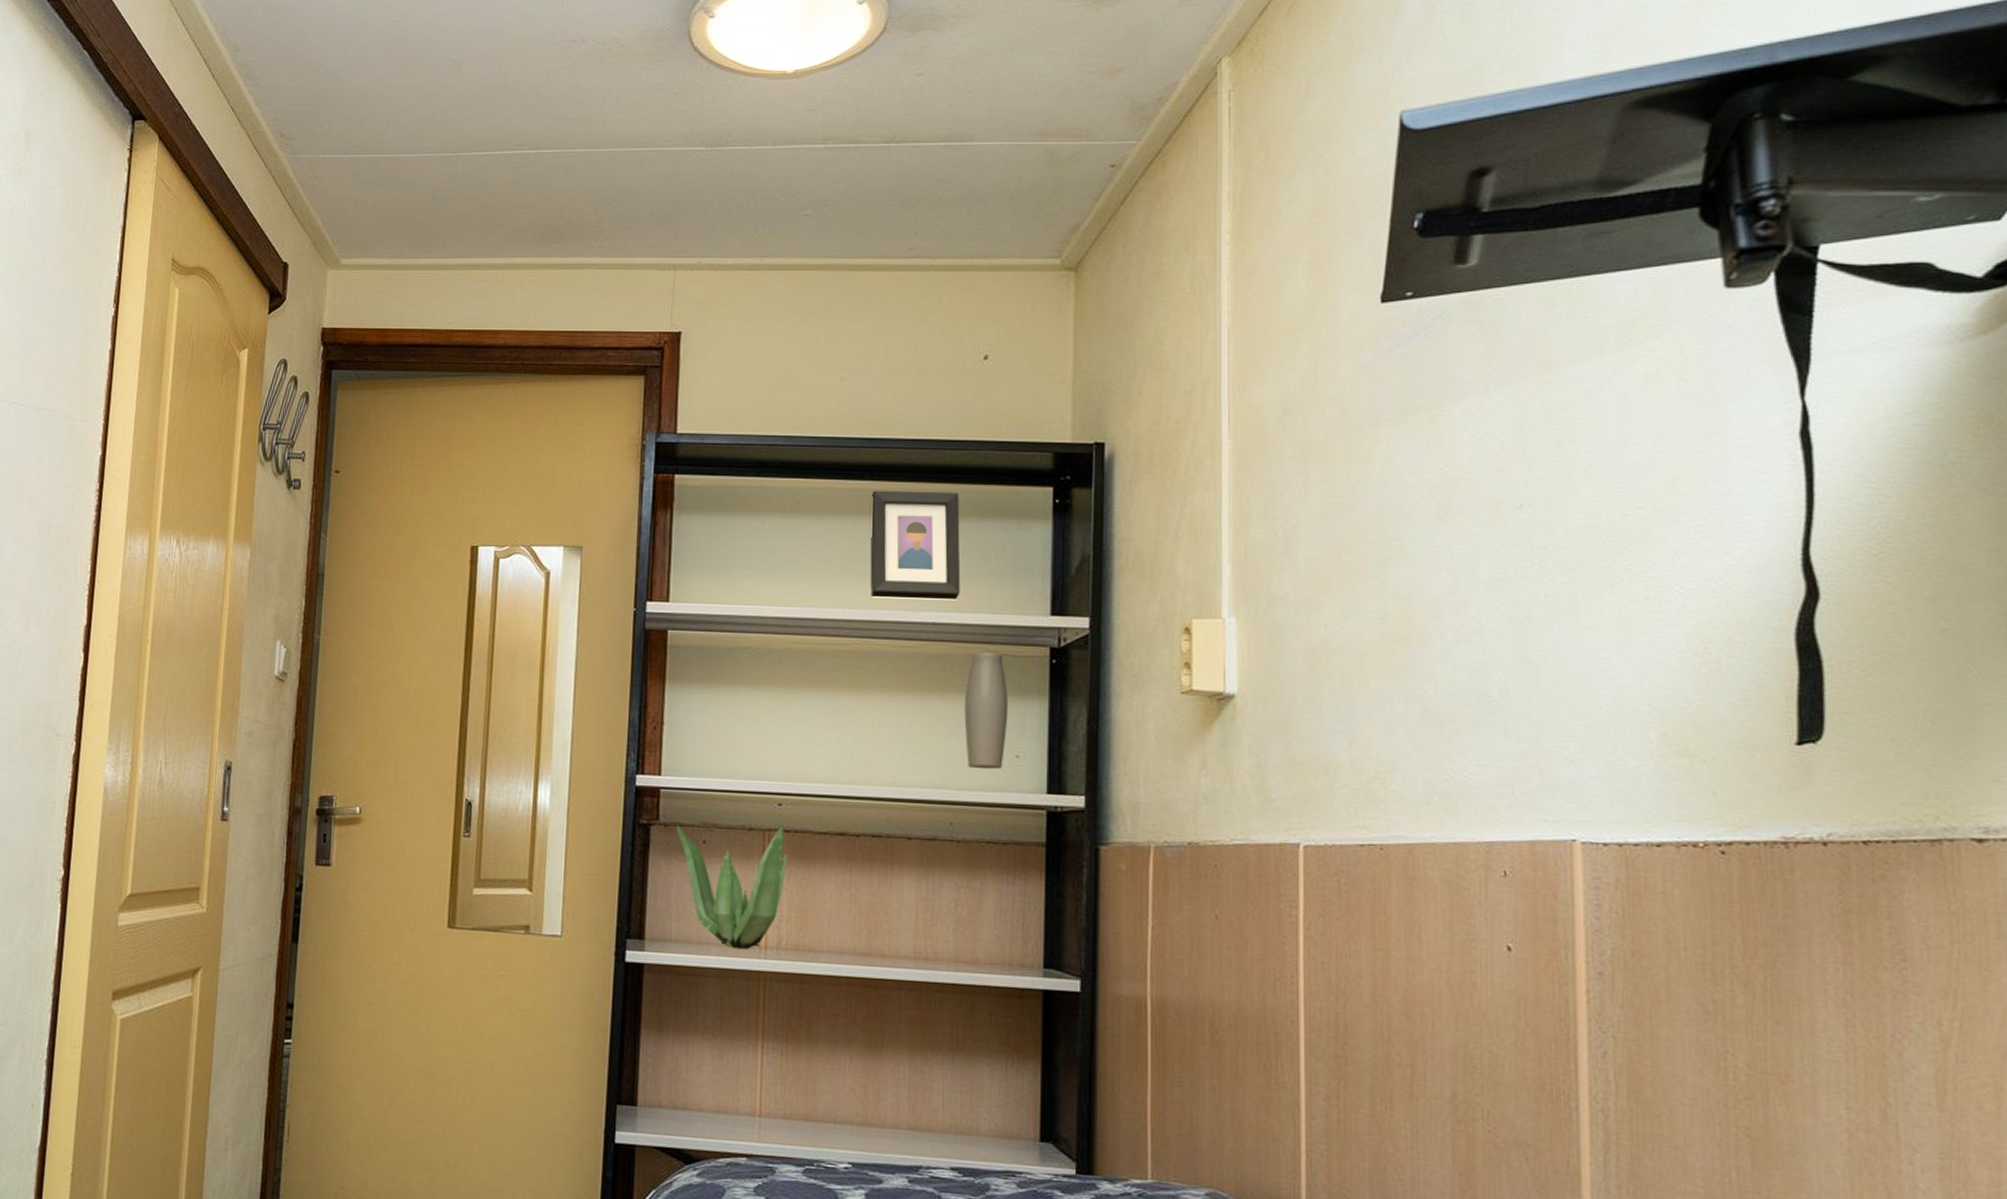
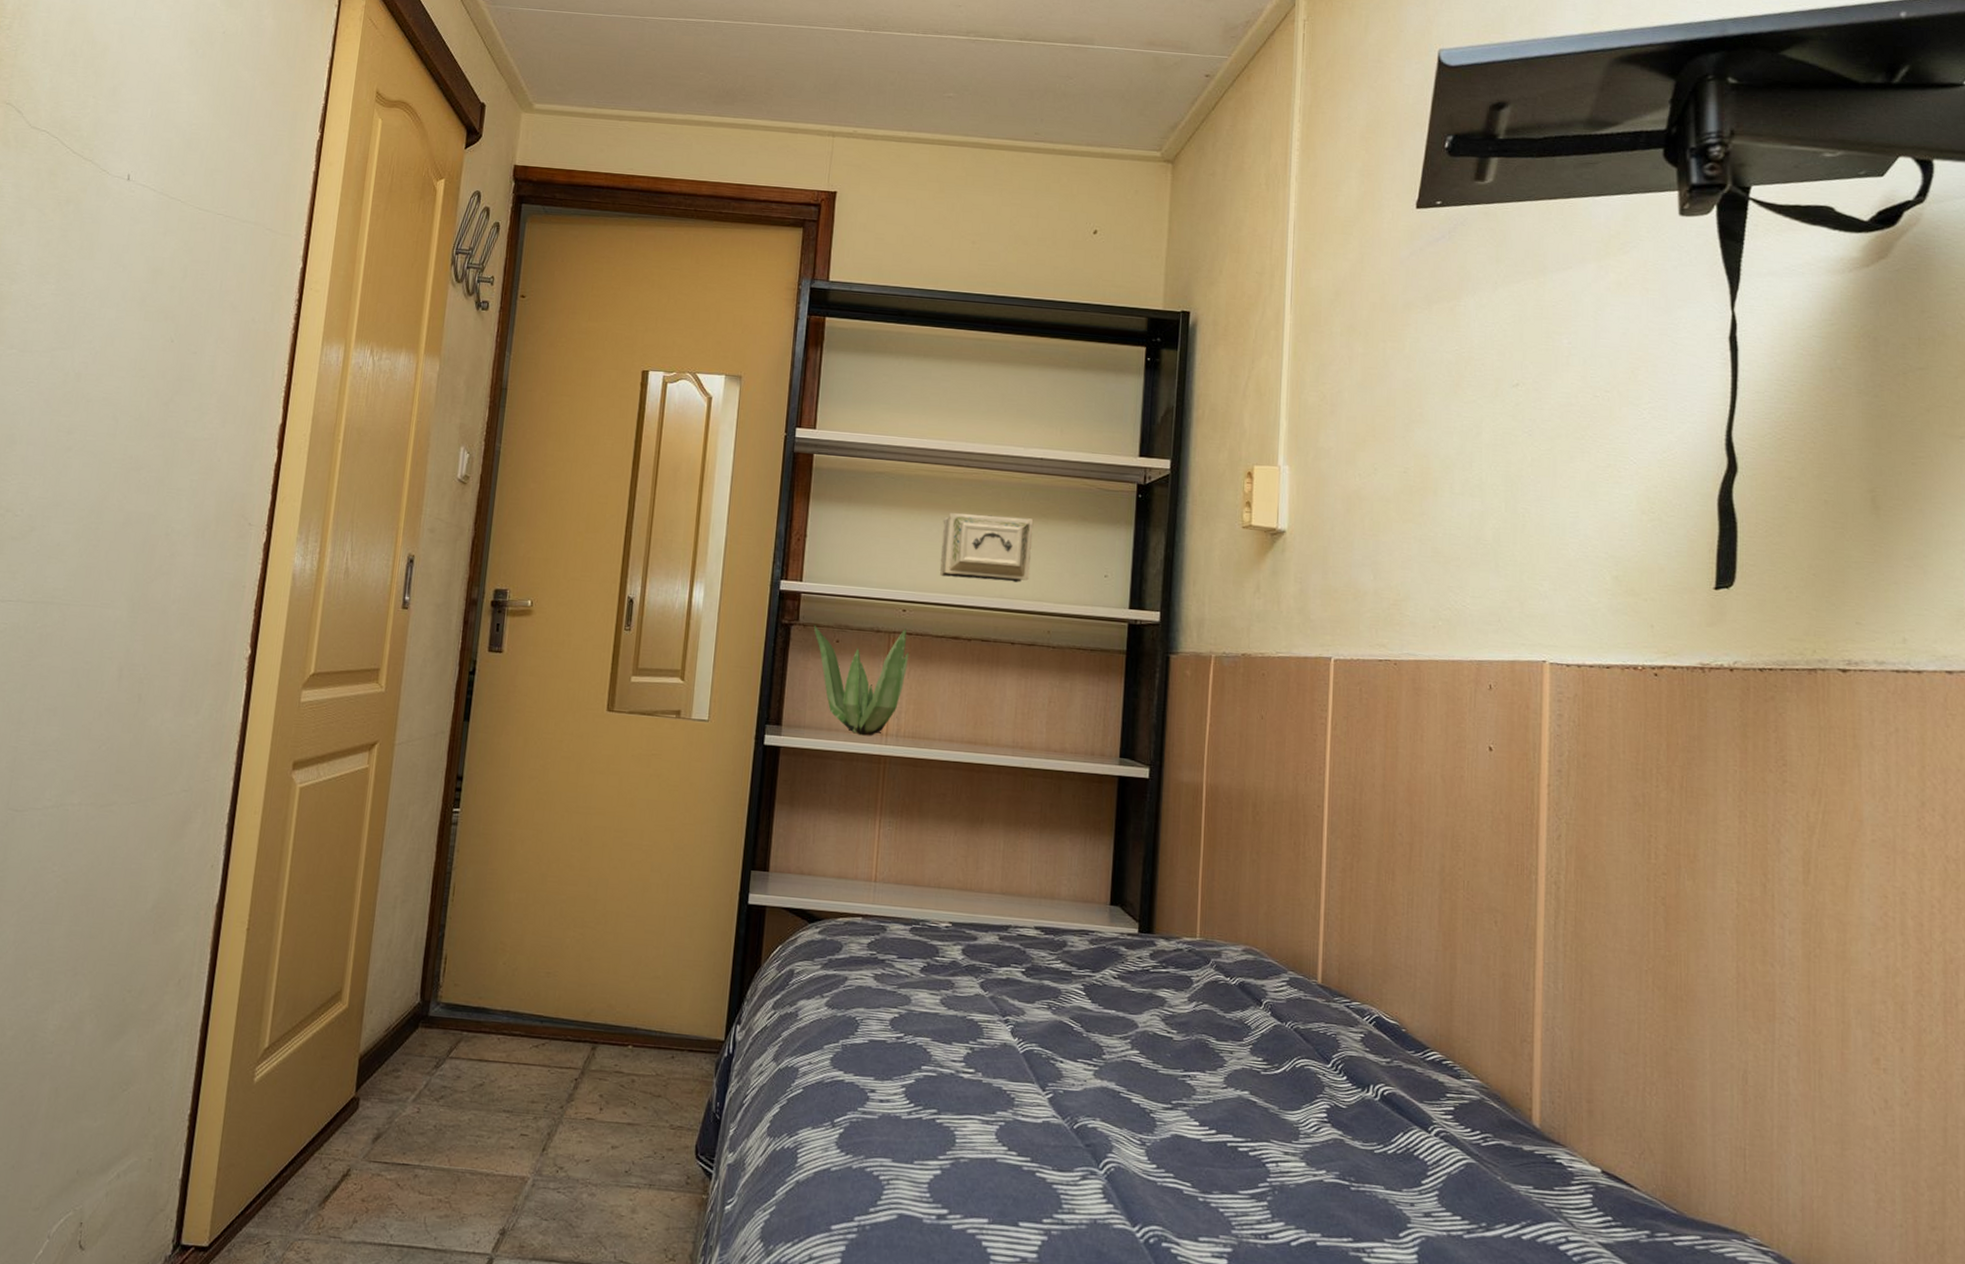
decorative box: none [820,689,928,768] -> present [940,512,1034,583]
picture frame: present [870,490,961,600] -> none [989,341,1068,440]
vase: present [964,652,1009,770] -> none [1063,485,1101,586]

